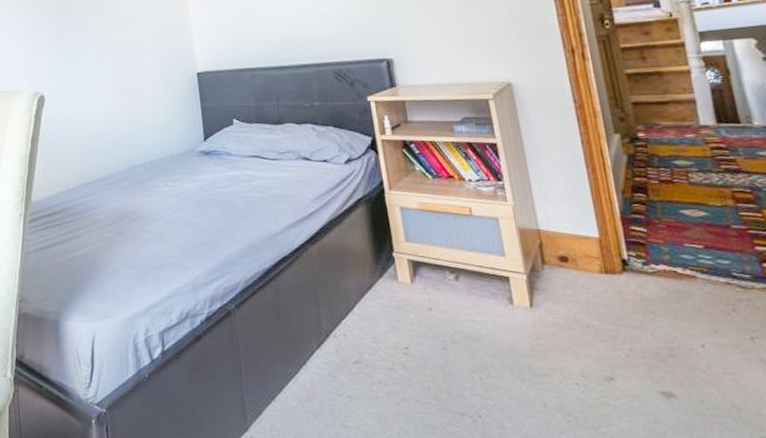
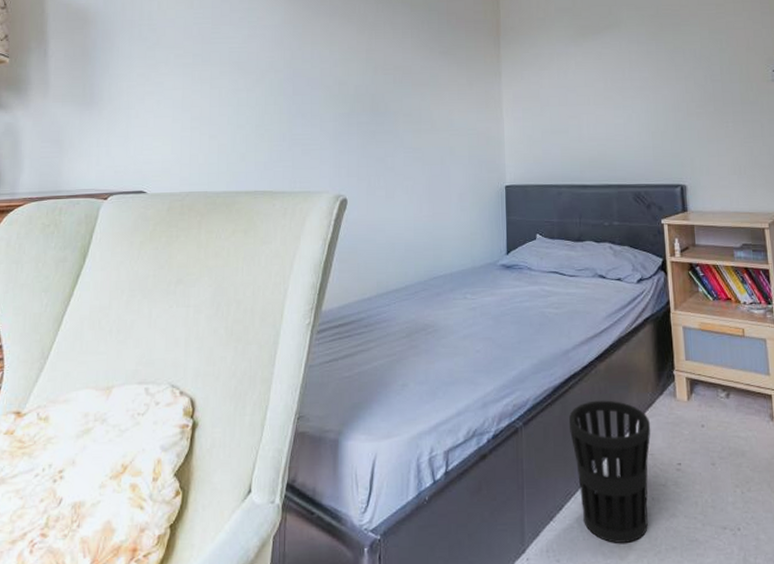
wastebasket: none [283,283,377,425] -> present [569,400,651,543]

